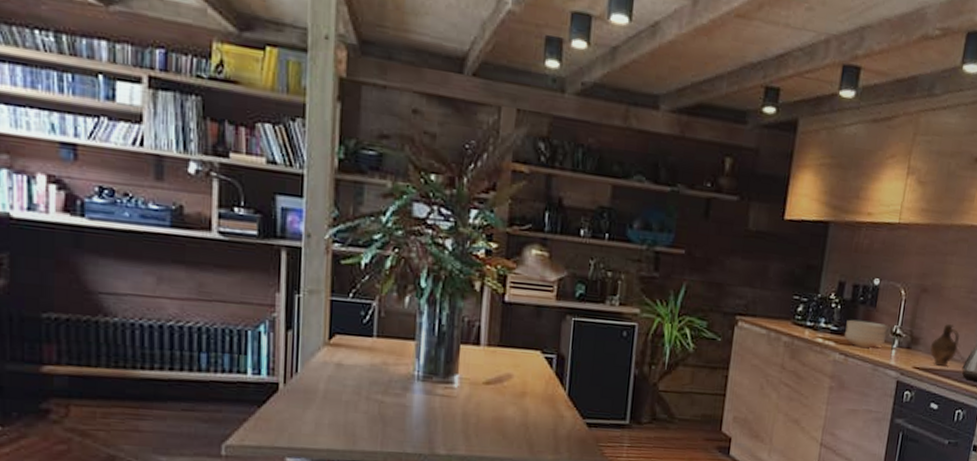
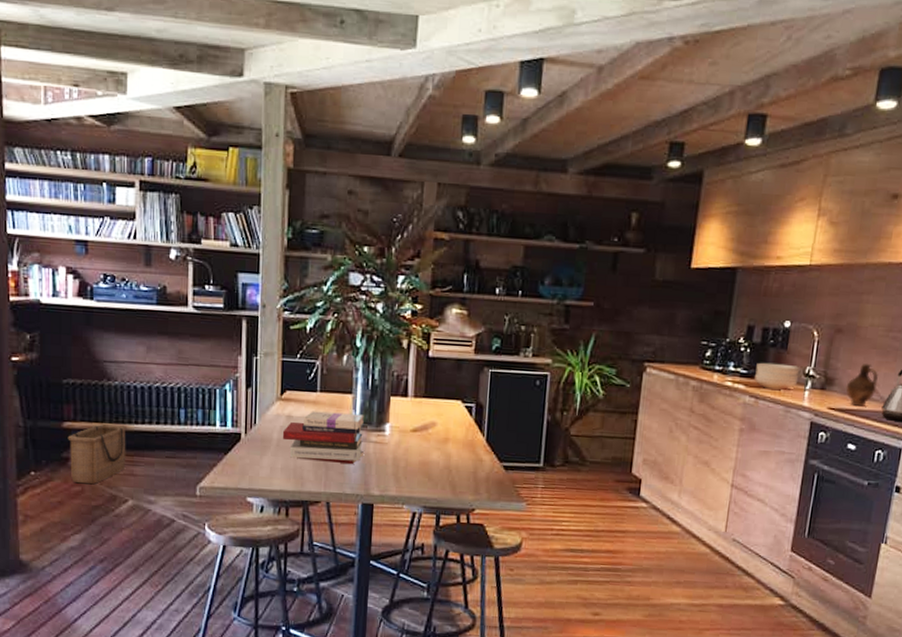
basket: none [48,368,131,442] -> present [67,423,128,485]
books: none [330,358,429,420] -> present [282,411,364,464]

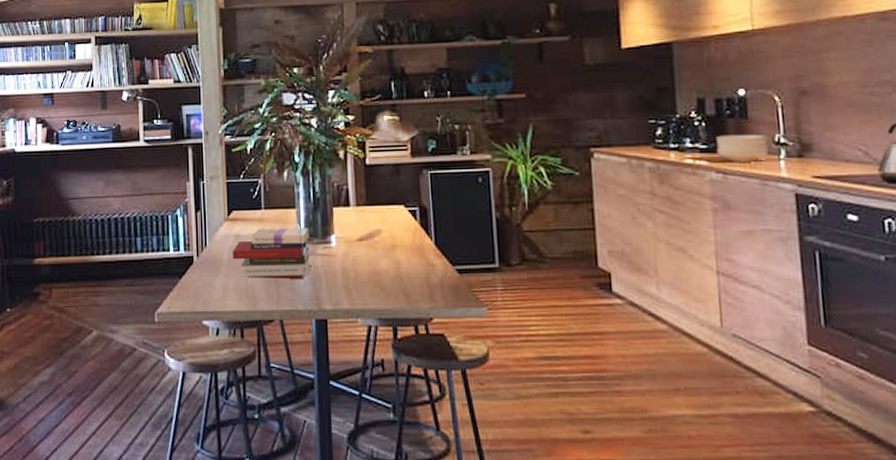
basket: present [67,423,128,485] -> none [38,257,91,317]
ceramic jug: present [846,363,878,407] -> none [827,123,867,173]

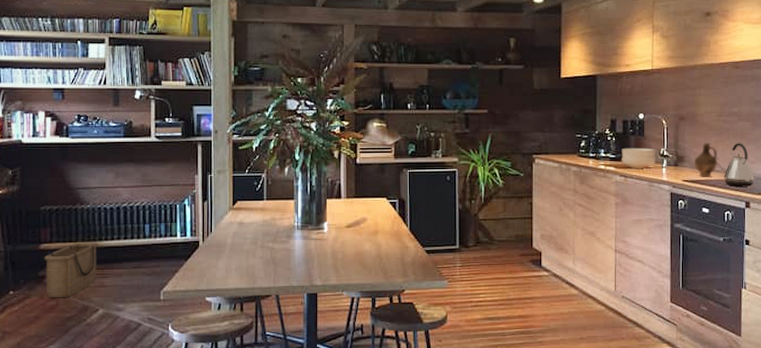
basket: none [38,257,91,317] -> present [44,242,99,298]
books: present [232,228,312,279] -> none [235,216,306,260]
ceramic jug: none [827,123,867,173] -> present [694,142,718,178]

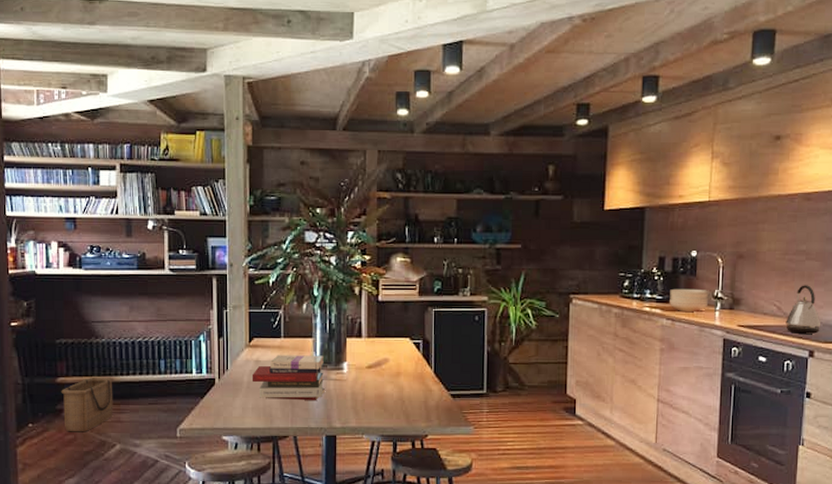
books: none [235,216,306,260] -> present [251,355,325,400]
ceramic jug: present [694,142,718,178] -> none [752,283,780,323]

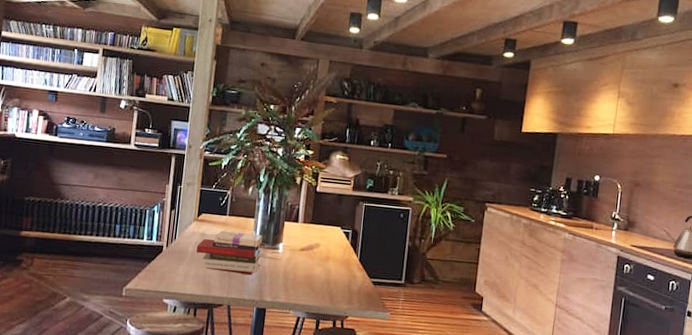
basket: present [61,377,114,432] -> none [22,233,73,283]
bowl: present [670,288,709,313] -> none [572,207,608,230]

